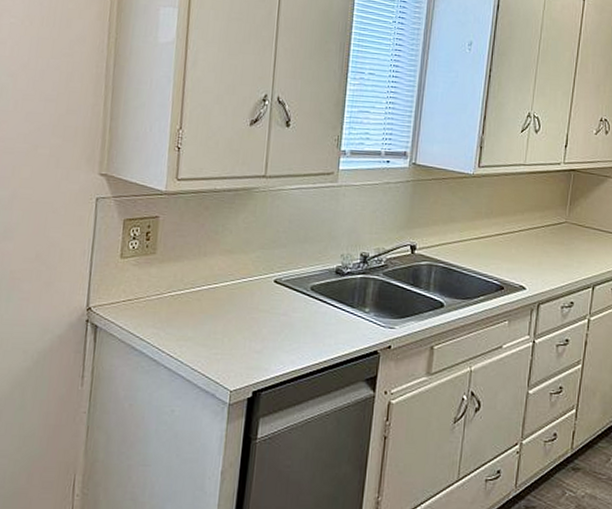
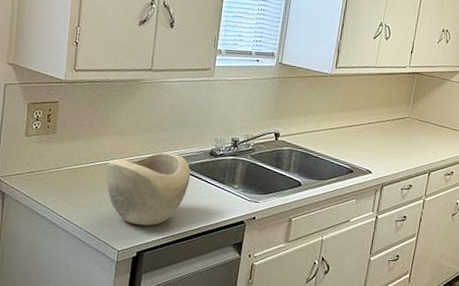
decorative bowl: none [215,272,314,361] -> present [106,152,191,226]

